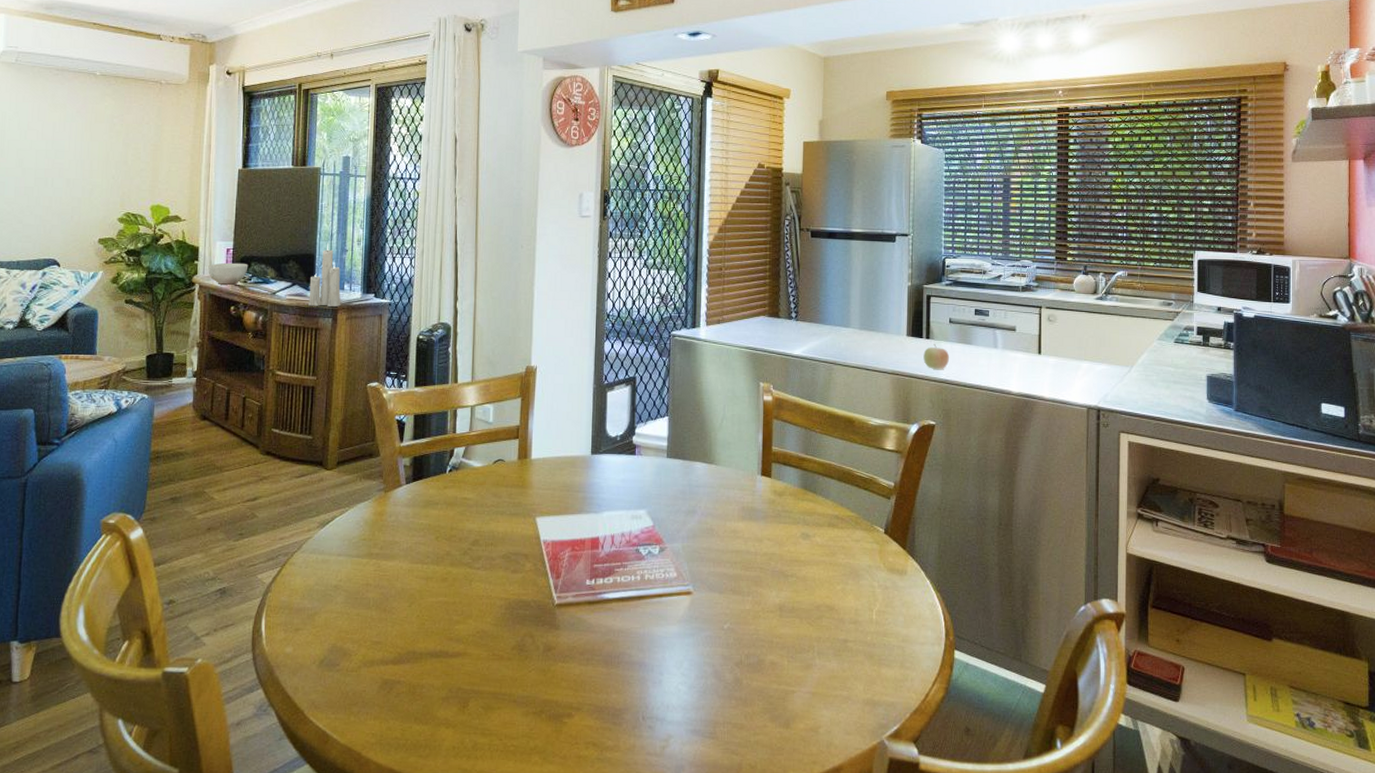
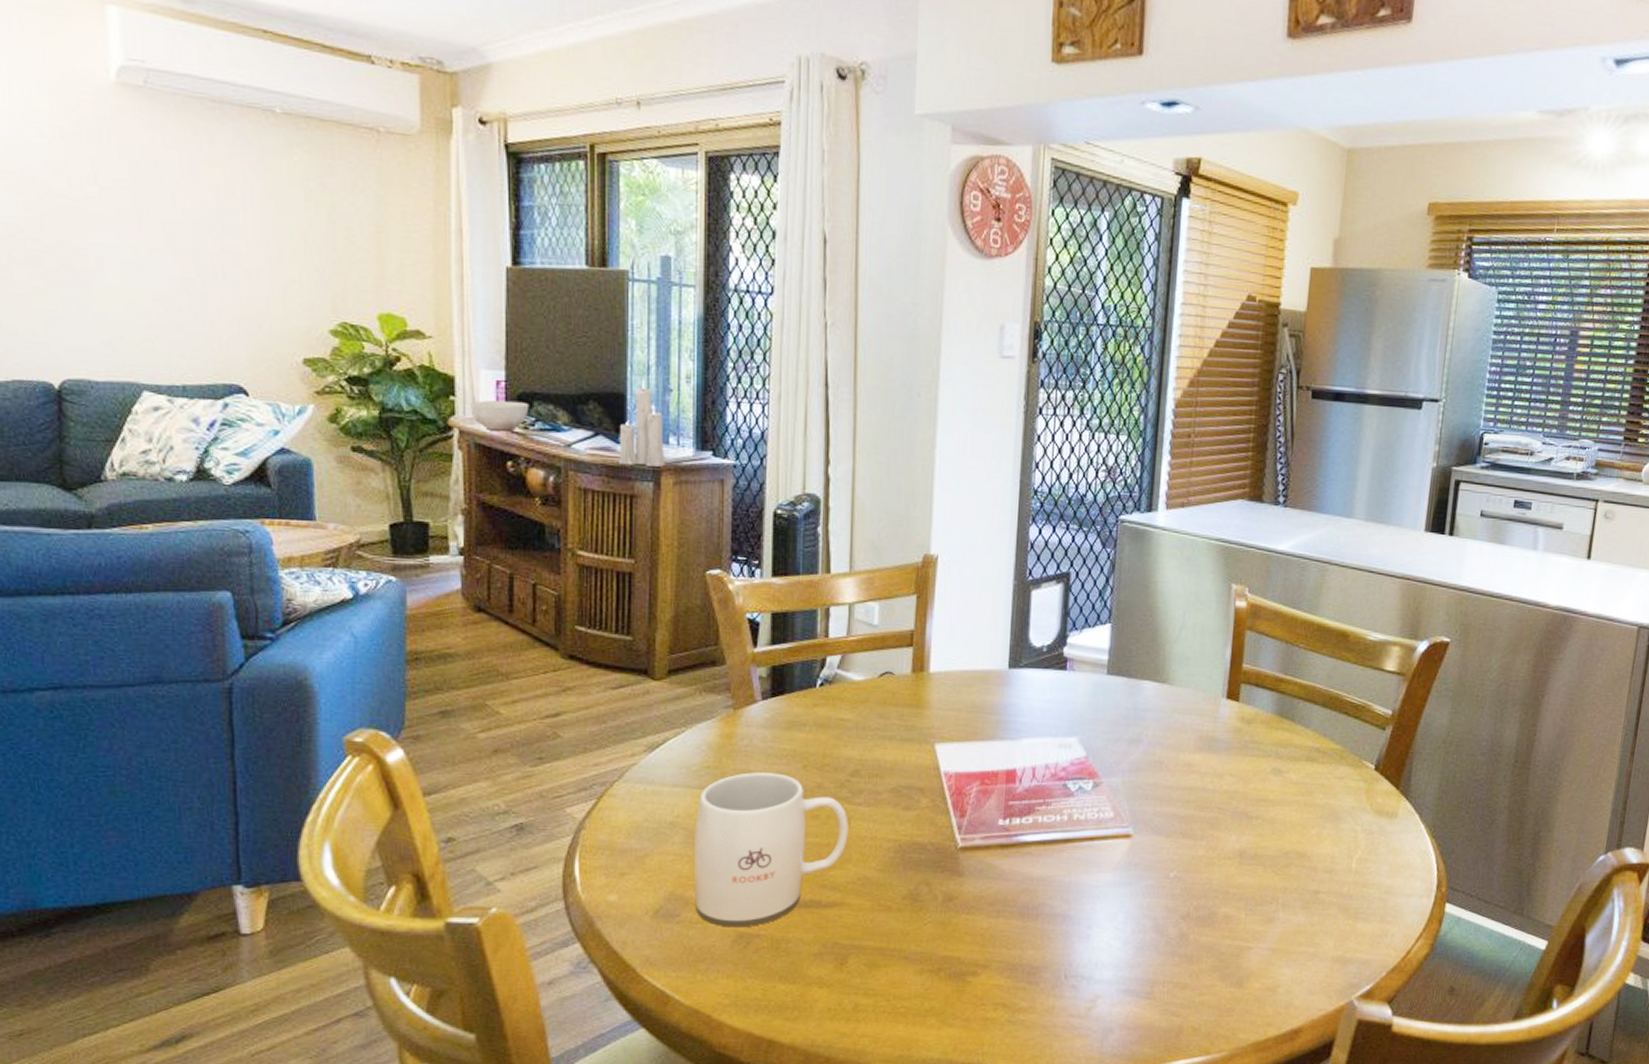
mug: none [350,543,470,675] -> present [693,772,849,928]
fruit: present [923,344,950,370] -> none [1442,543,1477,576]

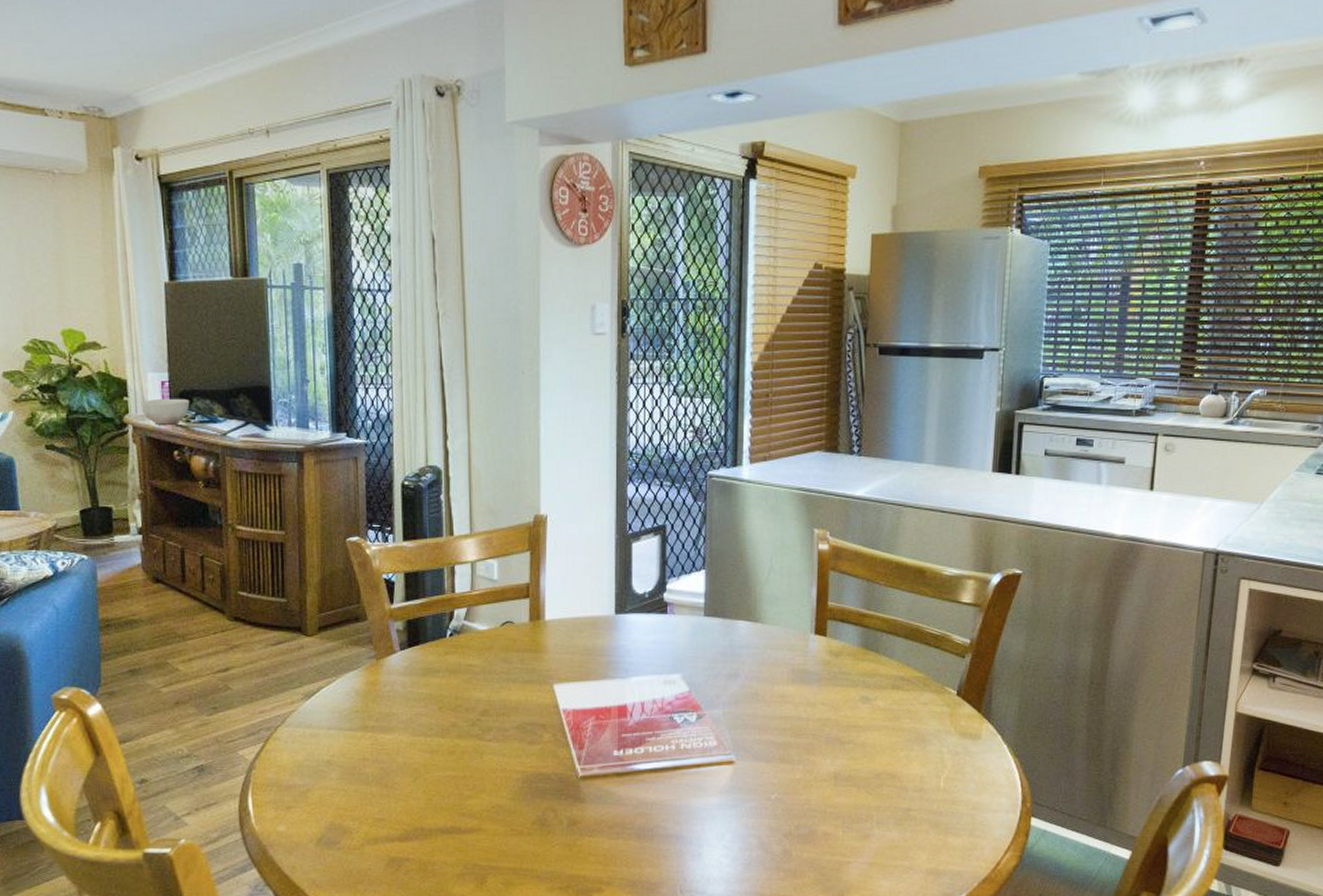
candle: present [619,378,666,467] -> none [266,372,307,449]
mug: present [693,772,849,928] -> none [347,715,481,853]

